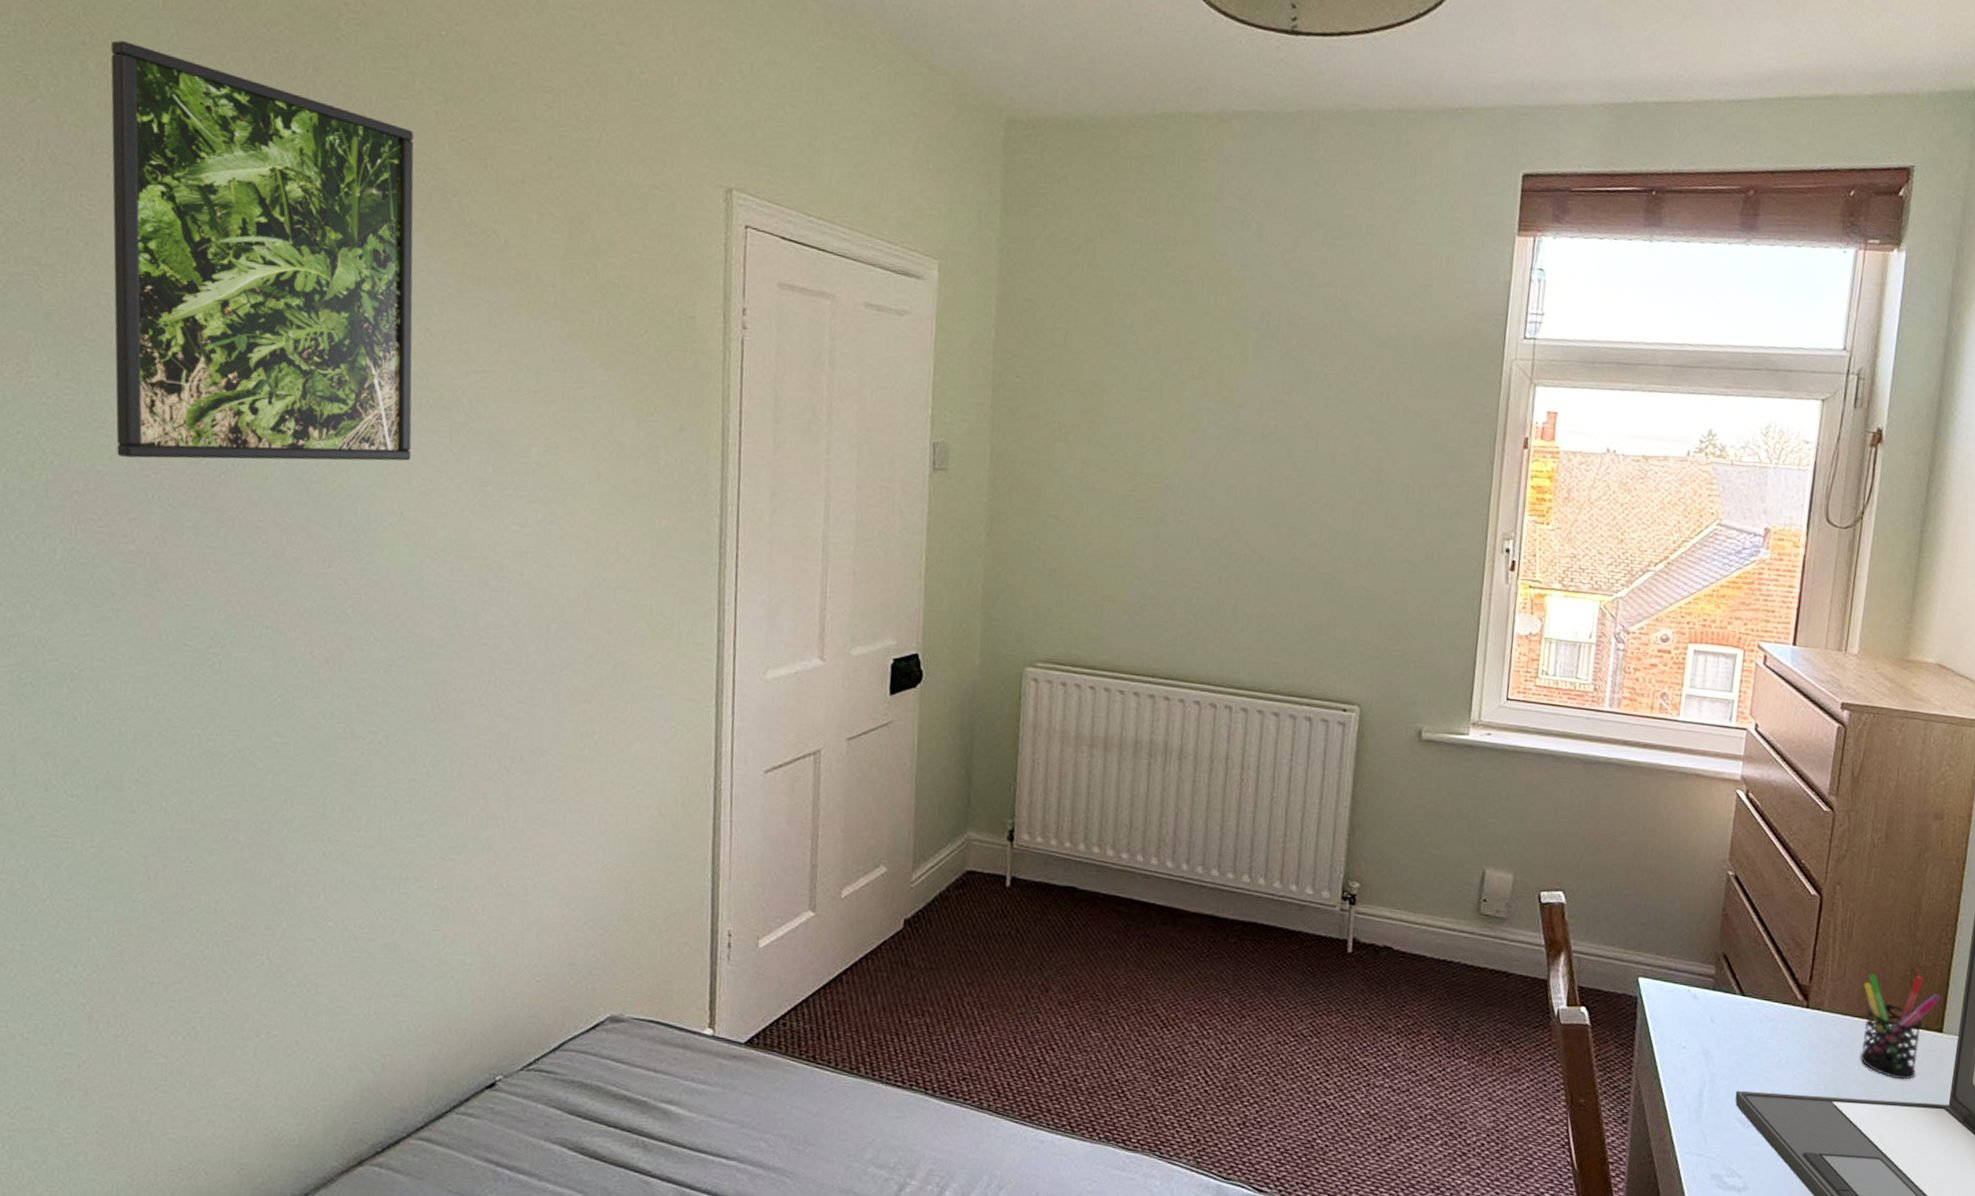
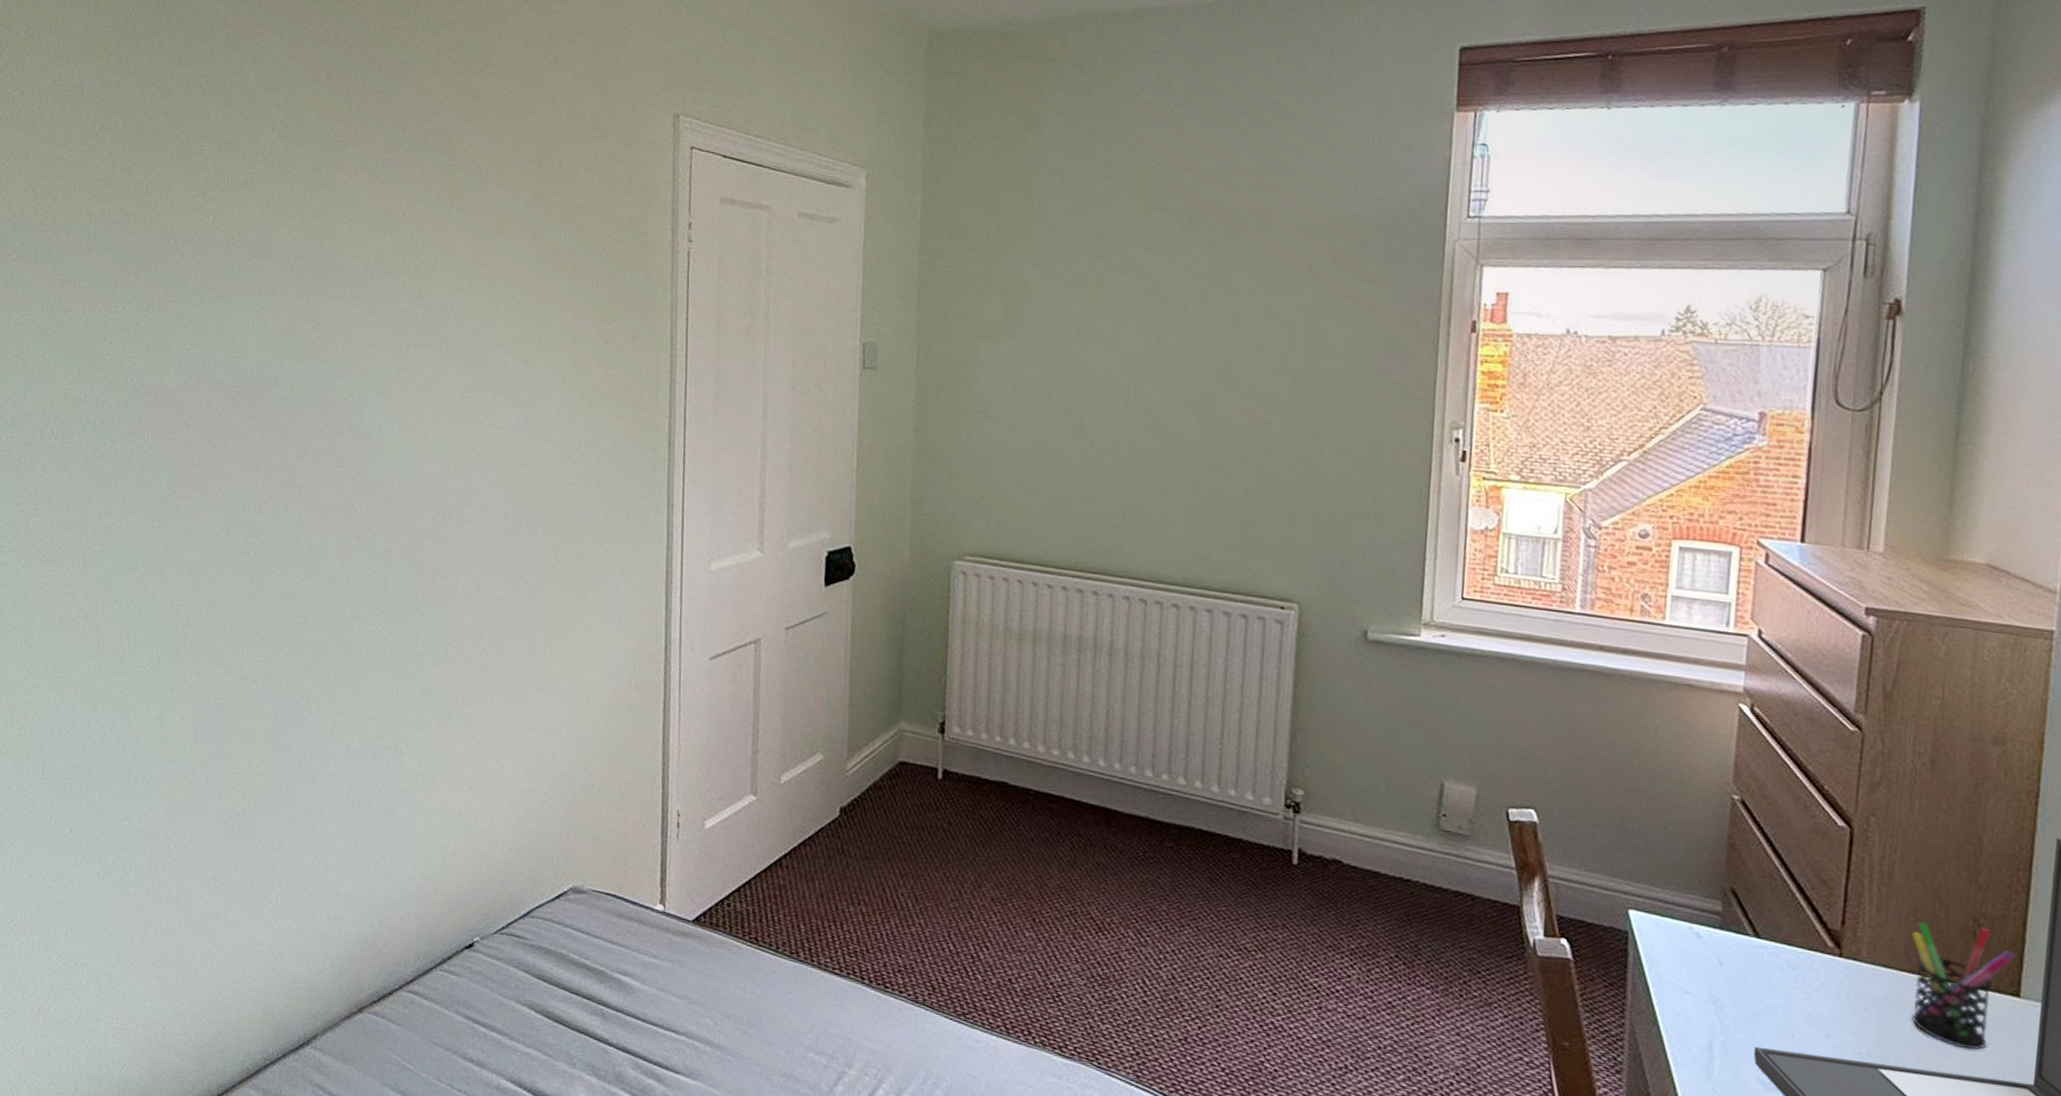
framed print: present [110,40,414,461] -> none [179,23,413,374]

